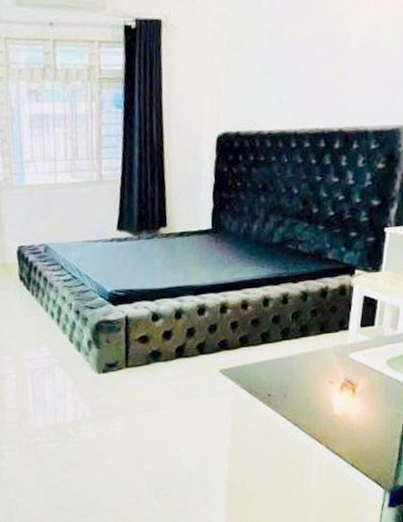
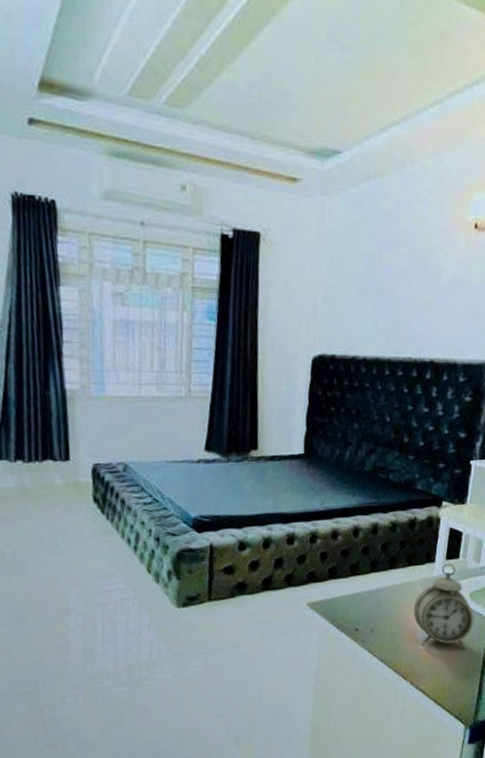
alarm clock: none [327,331,392,416] -> present [413,563,474,650]

